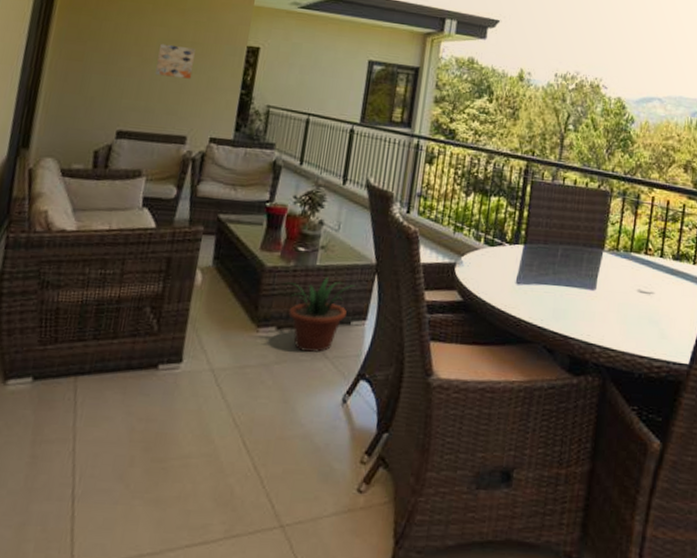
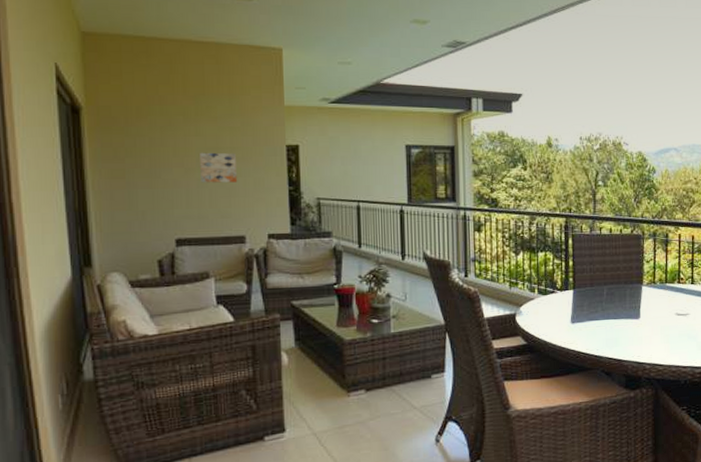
potted plant: present [281,277,356,352] -> none [363,341,430,406]

